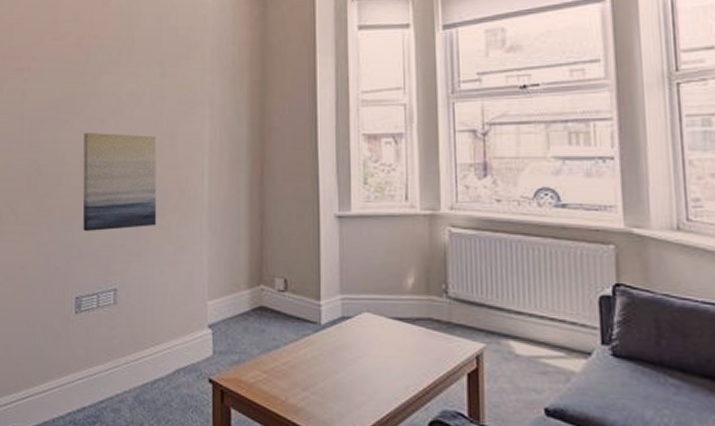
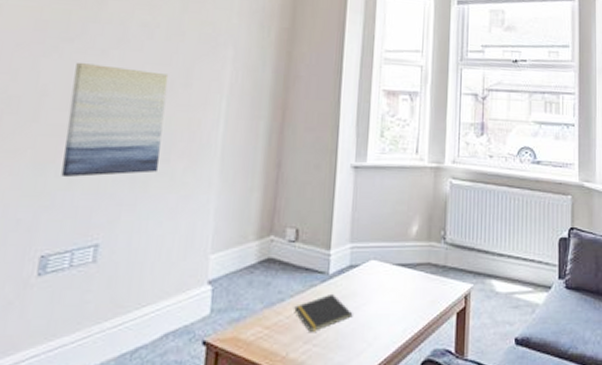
notepad: none [289,343,349,381] -> present [294,293,353,333]

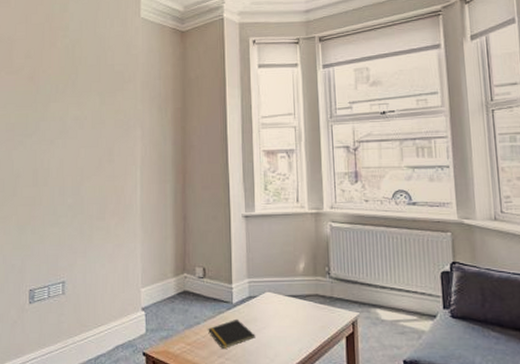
wall art: present [61,62,169,178] -> none [35,151,98,235]

